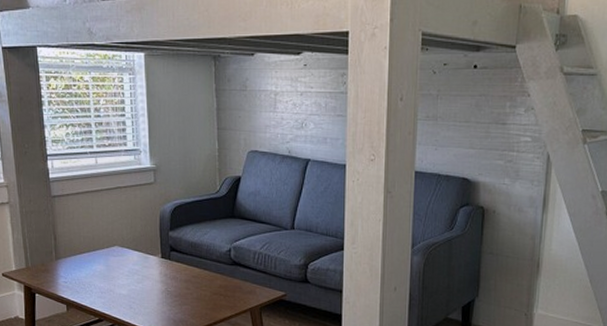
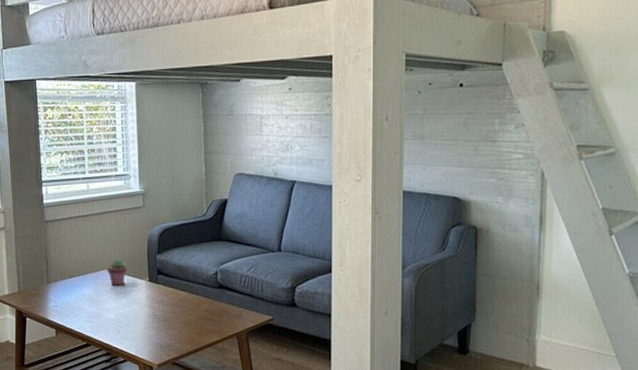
potted succulent: none [118,235,140,262] -> present [107,259,128,286]

